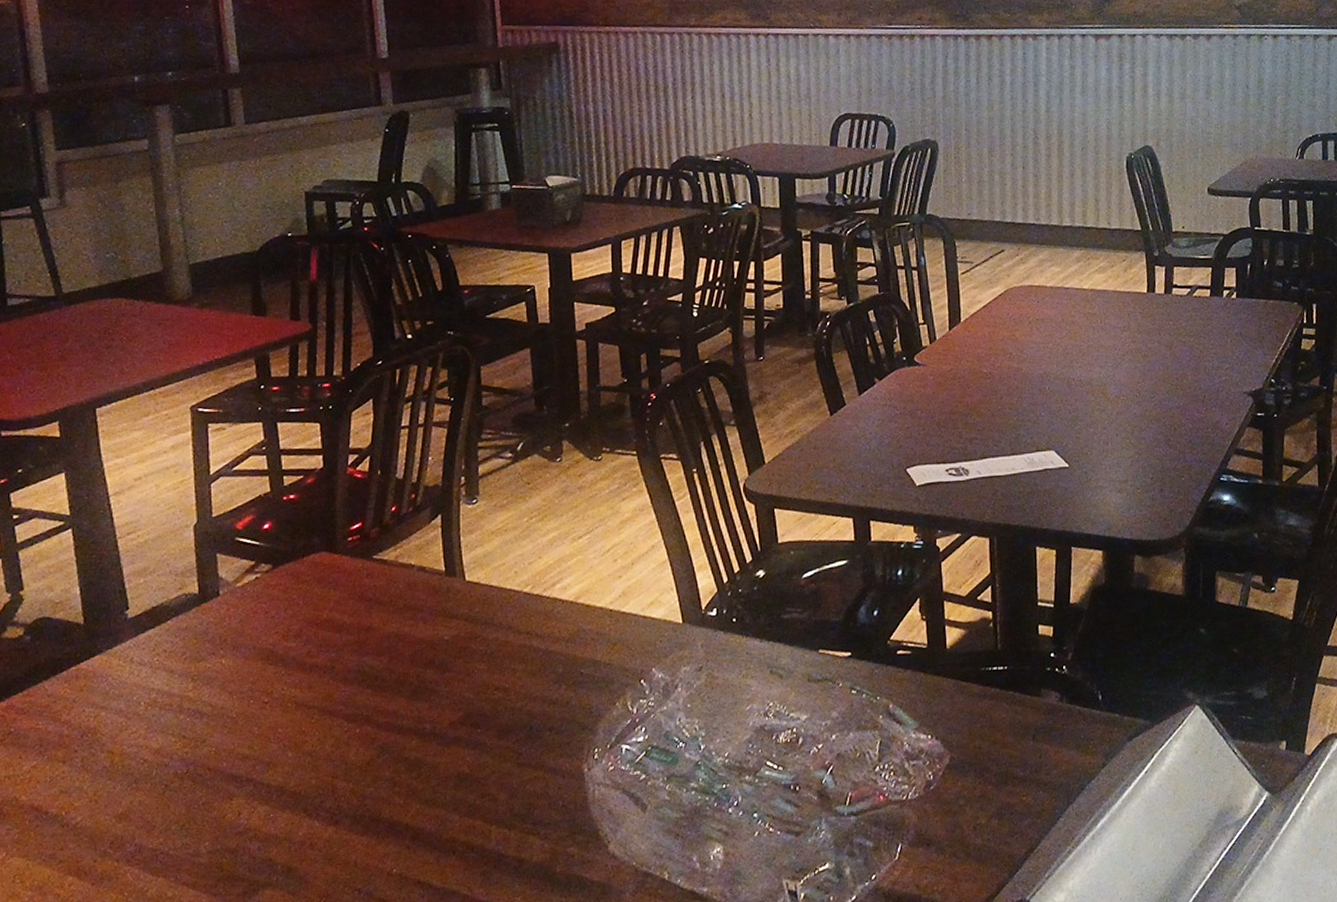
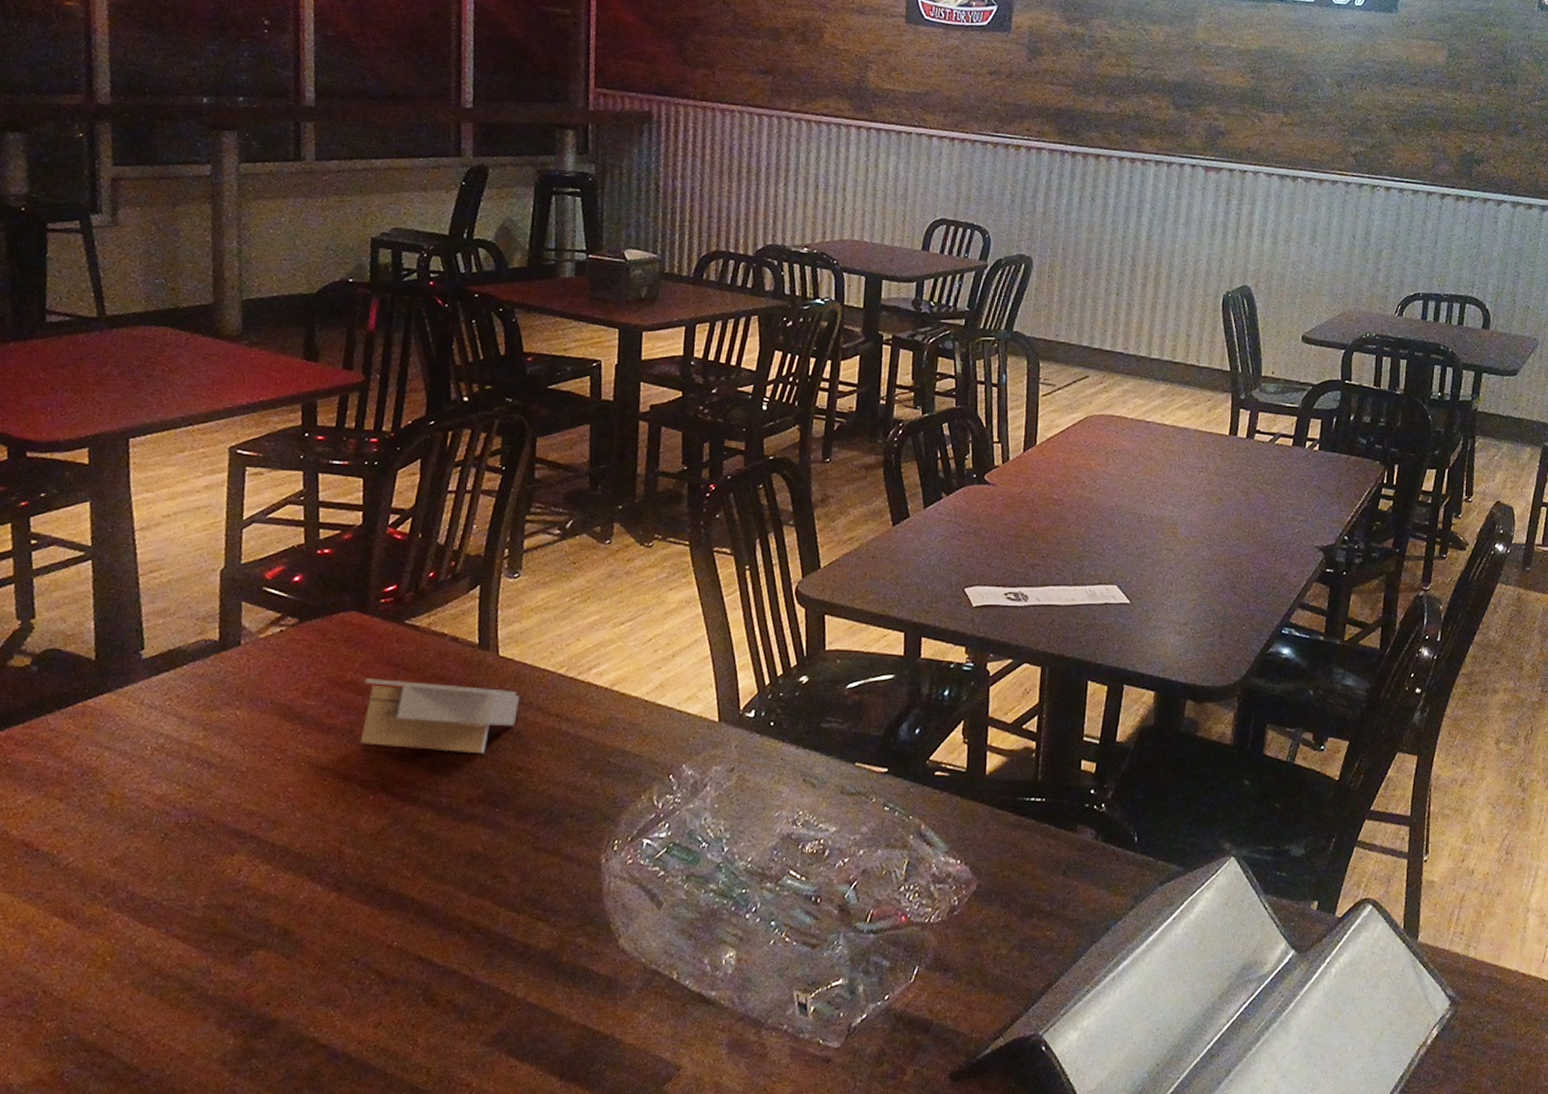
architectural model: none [340,613,489,680] -> present [360,678,519,754]

